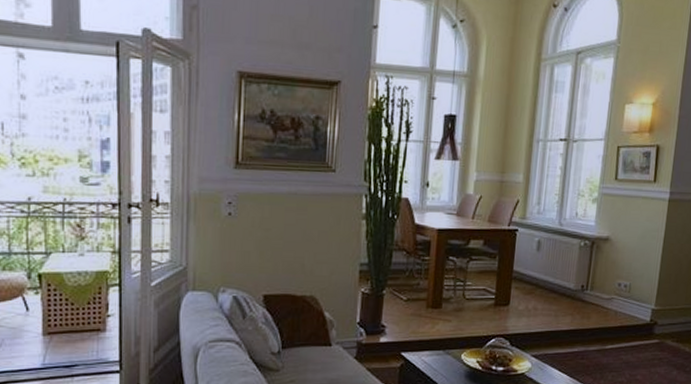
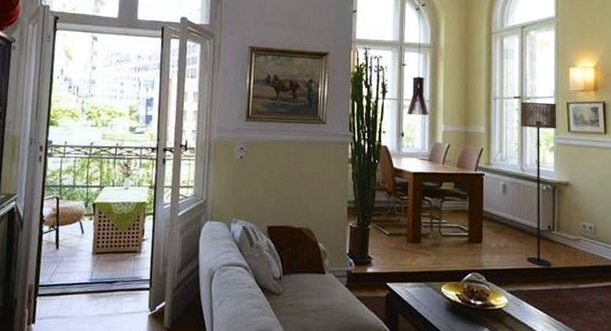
floor lamp: none [555,145,606,329] -> present [520,102,557,267]

